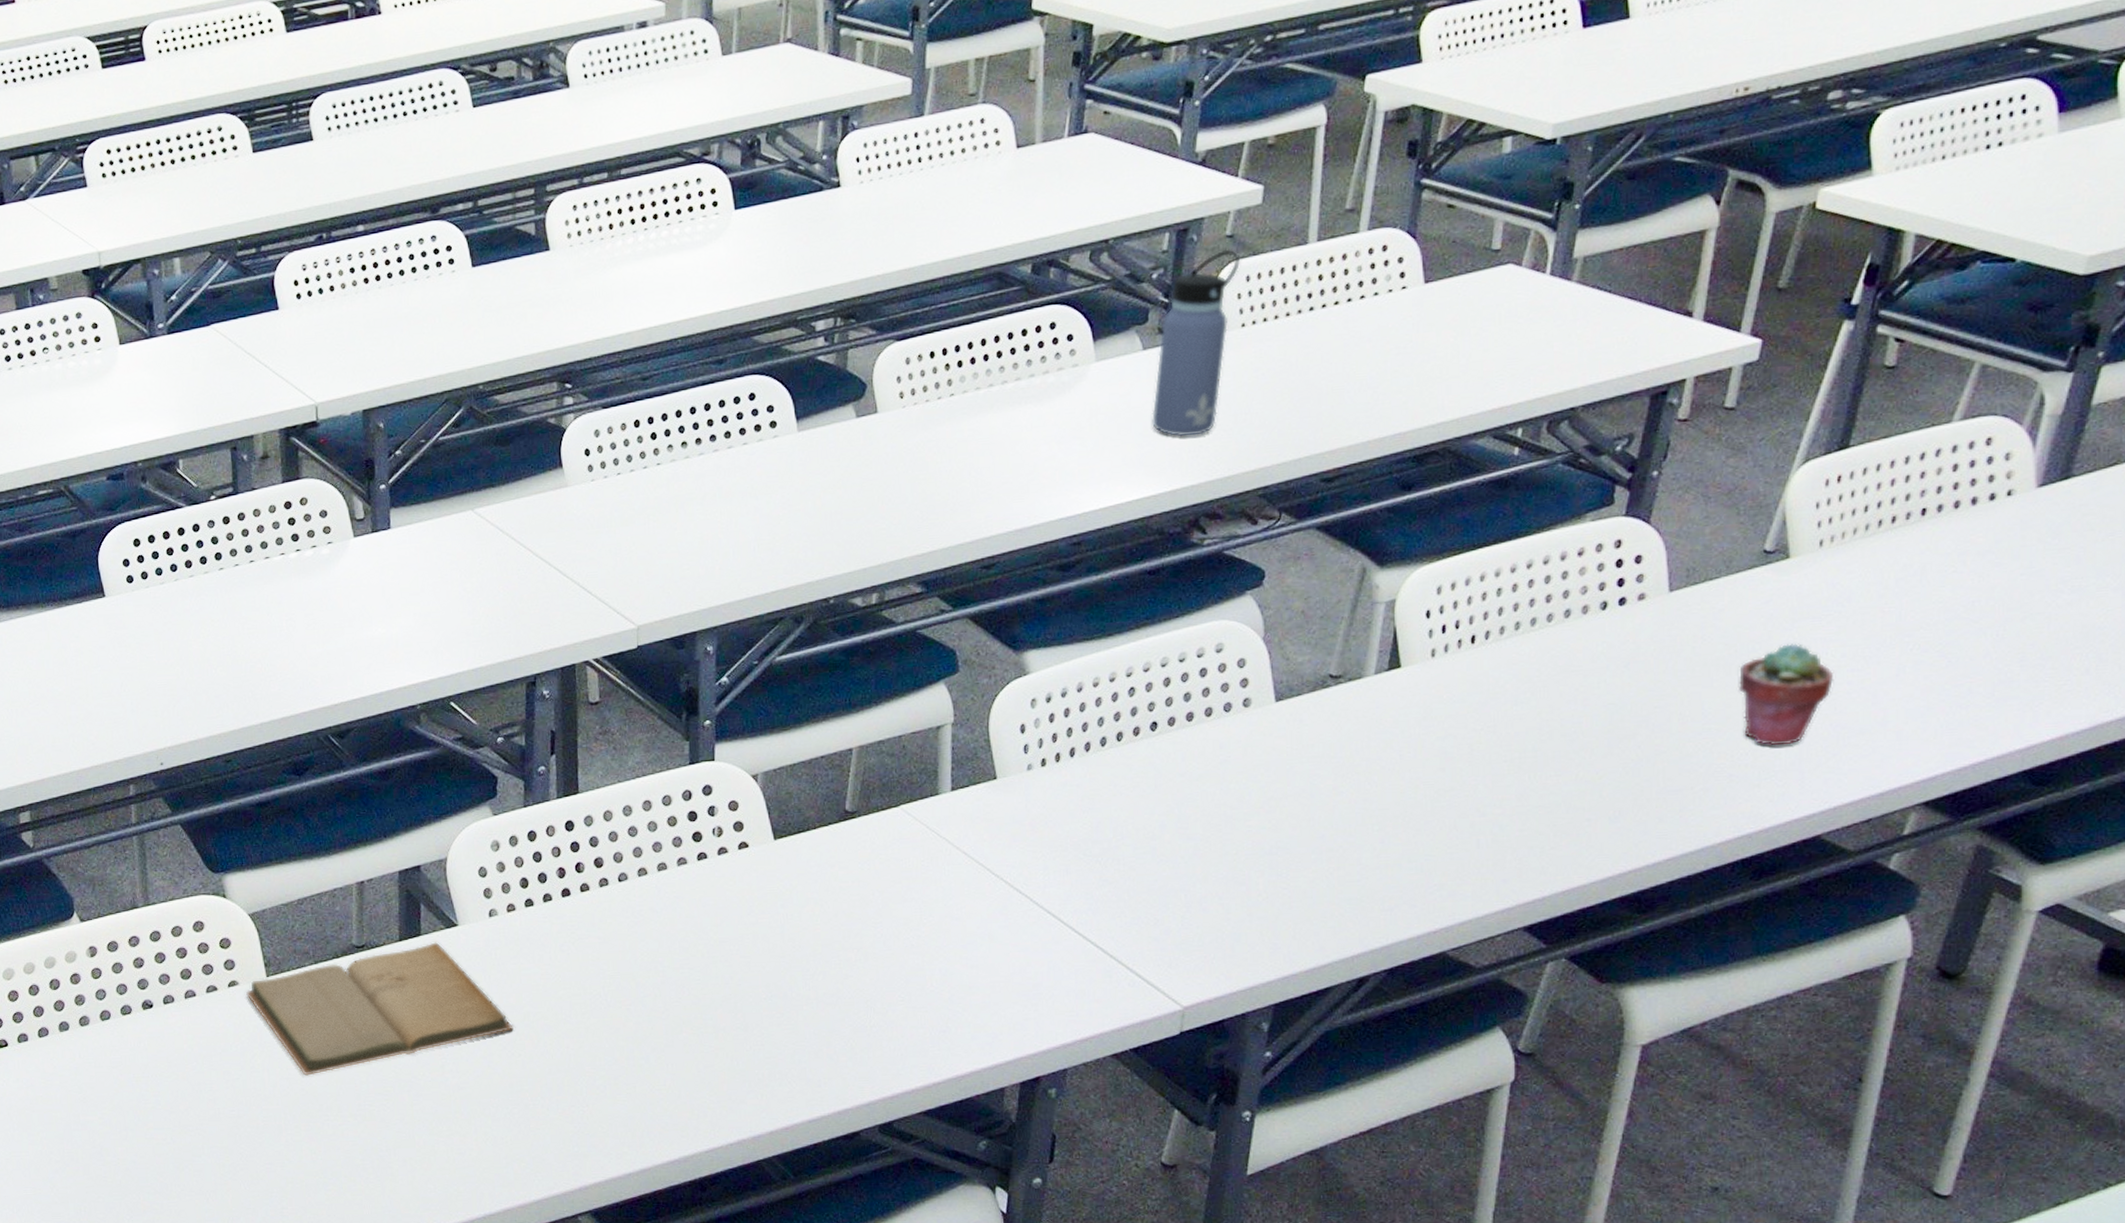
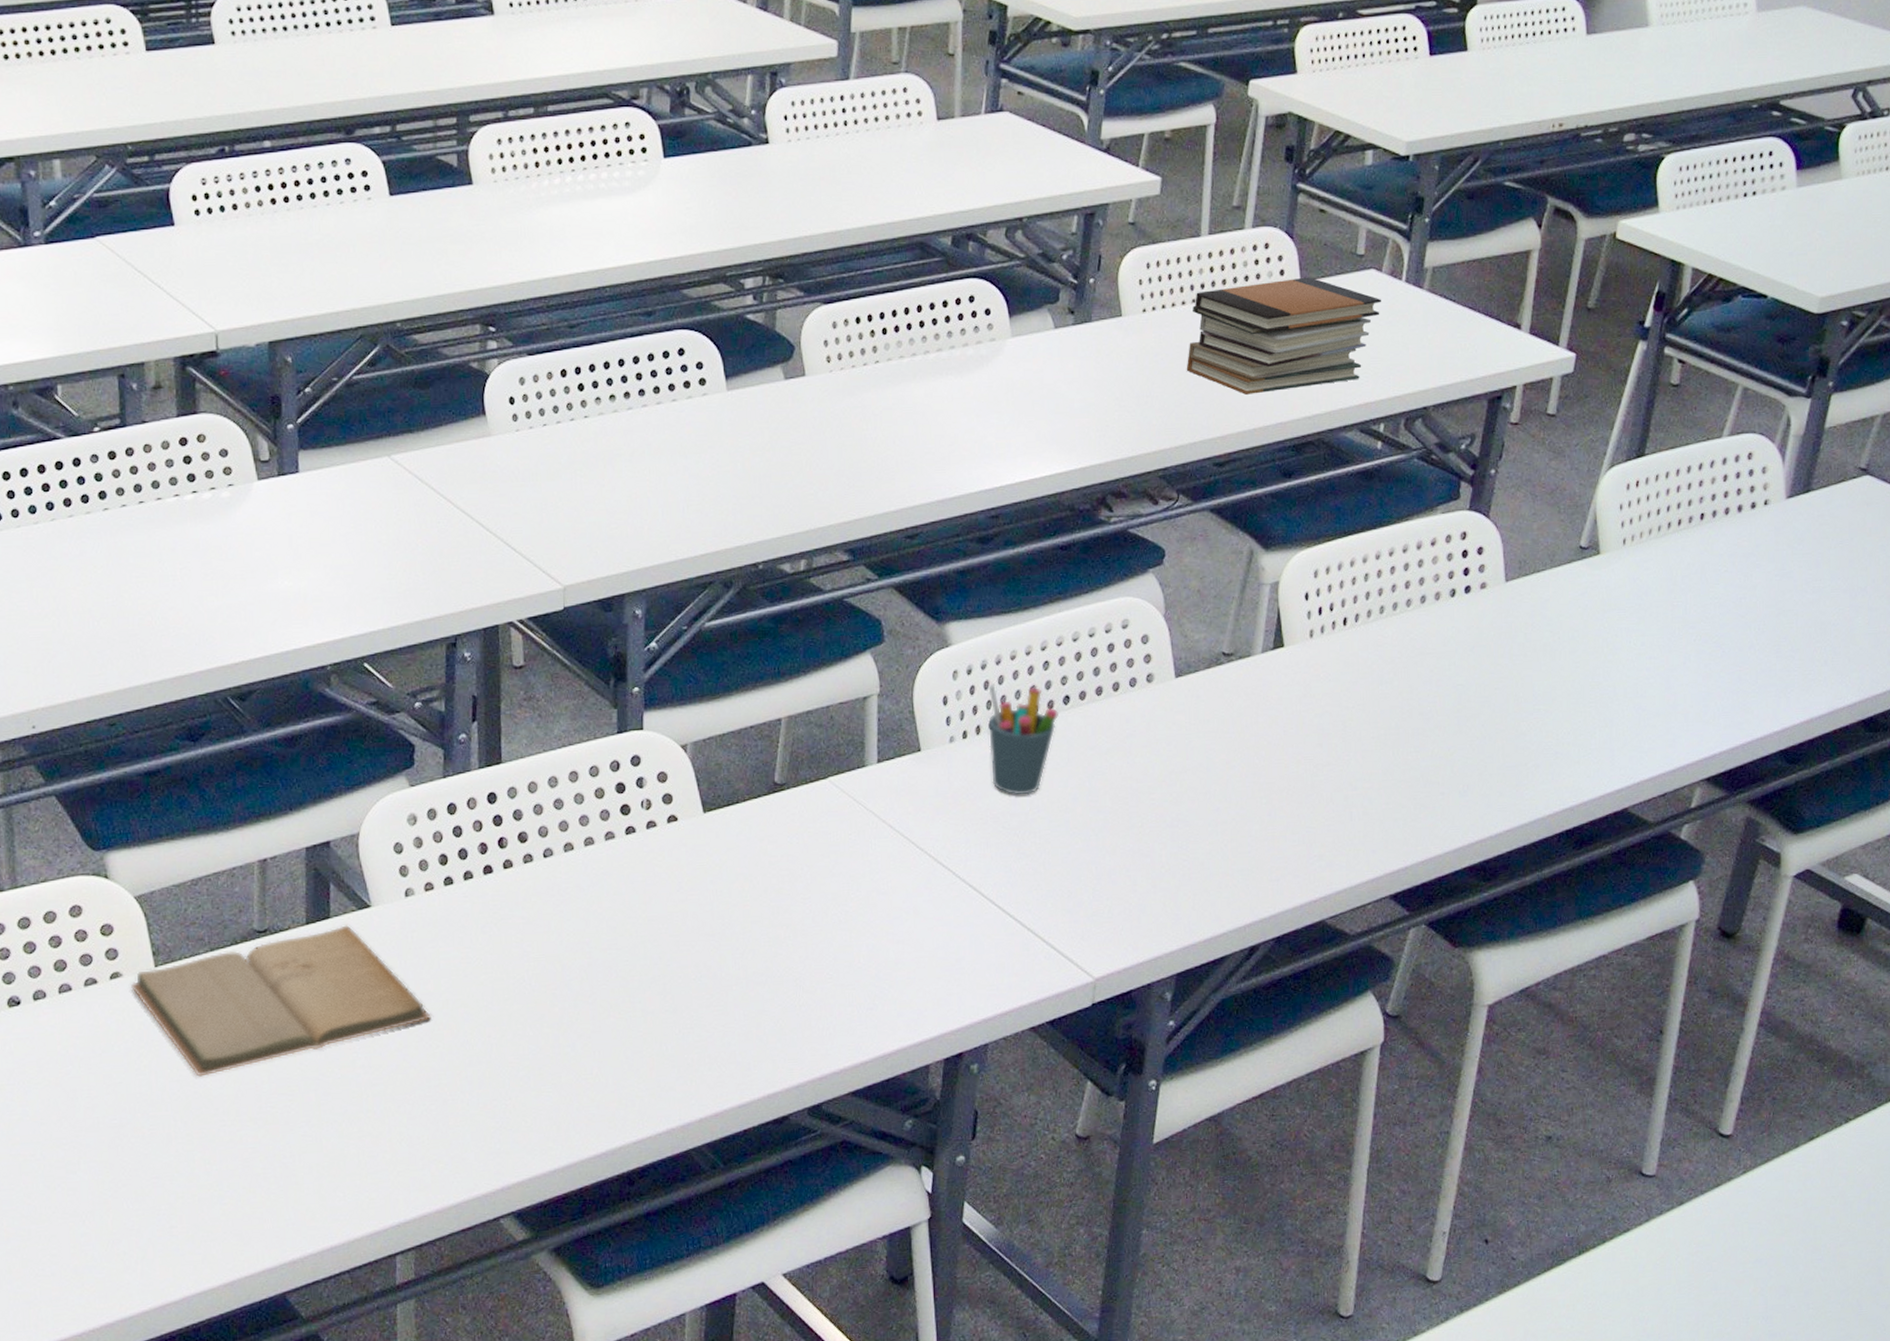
pen holder: none [1069,710,1145,823] -> present [988,682,1058,796]
water bottle: present [1152,249,1241,437] -> none [1063,236,1142,416]
book stack: none [1290,277,1520,406] -> present [1186,277,1381,395]
potted succulent: present [1738,643,1834,746] -> none [1561,632,1636,726]

